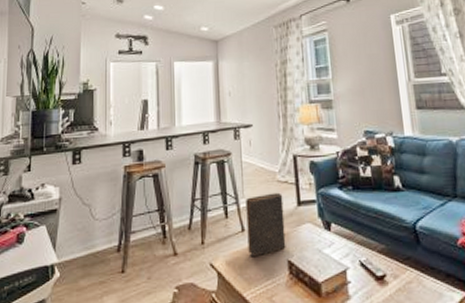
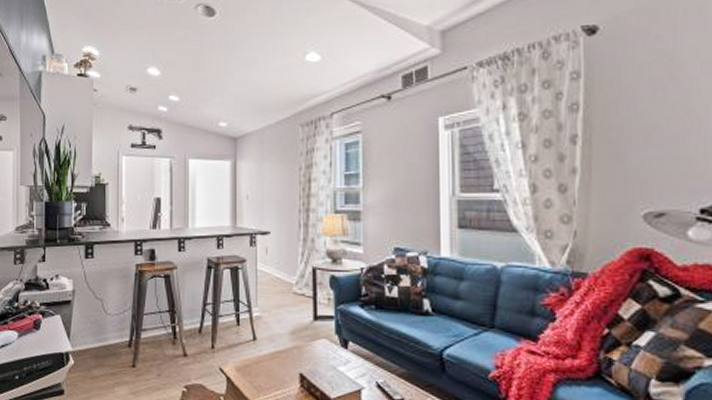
book: present [246,192,286,257] -> none [259,304,299,367]

